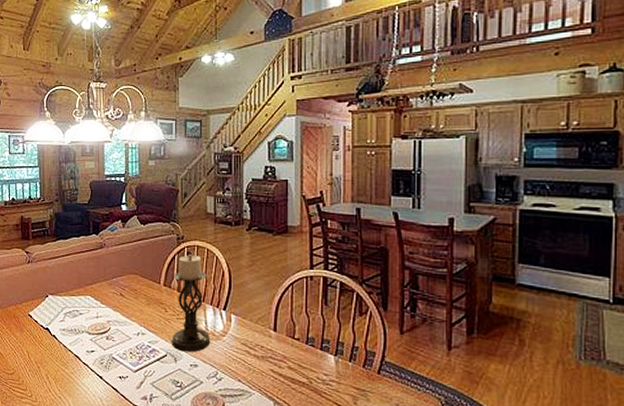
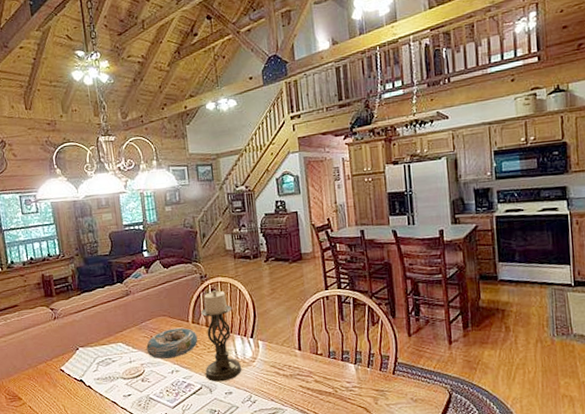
decorative bowl: none [114,288,168,321] -> present [145,327,198,360]

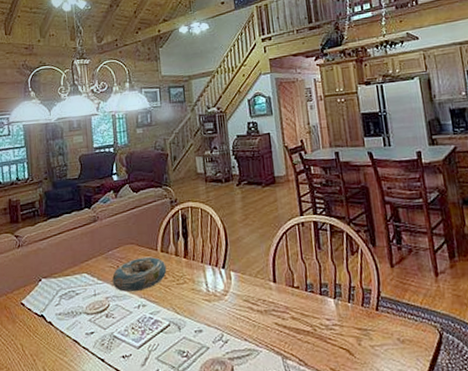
candle holder: present [201,290,242,382] -> none [170,216,213,319]

